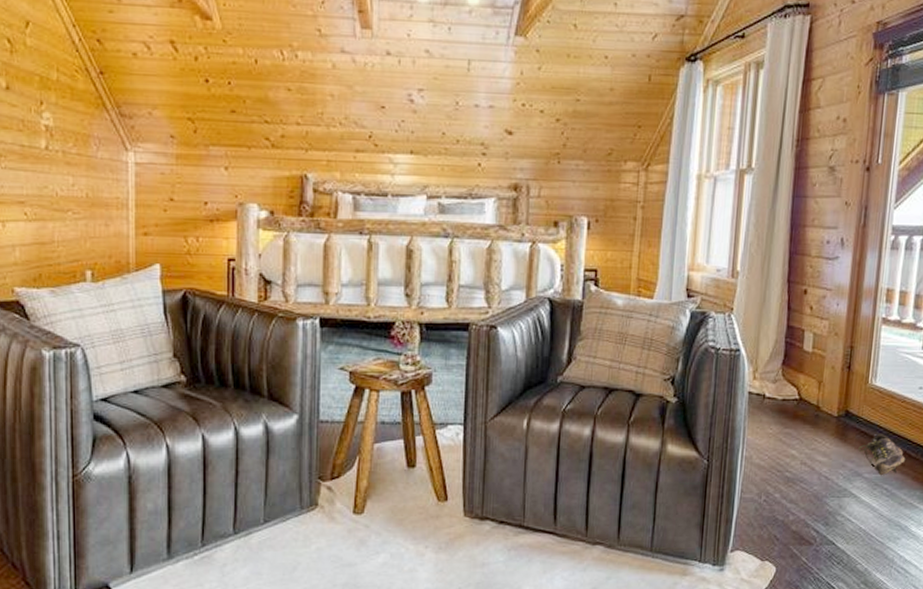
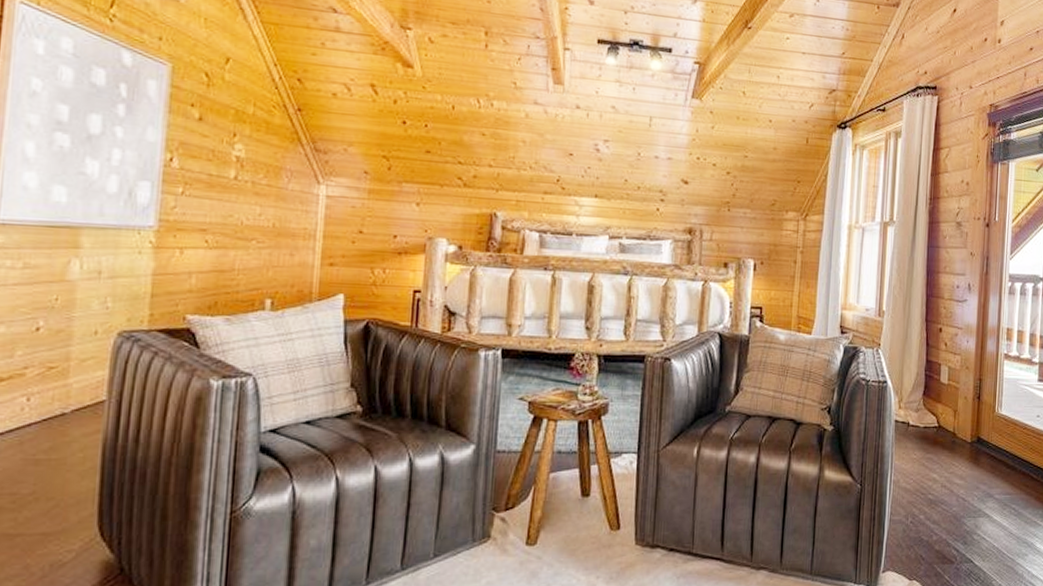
shoe: present [858,433,906,476] -> none [989,457,1029,497]

